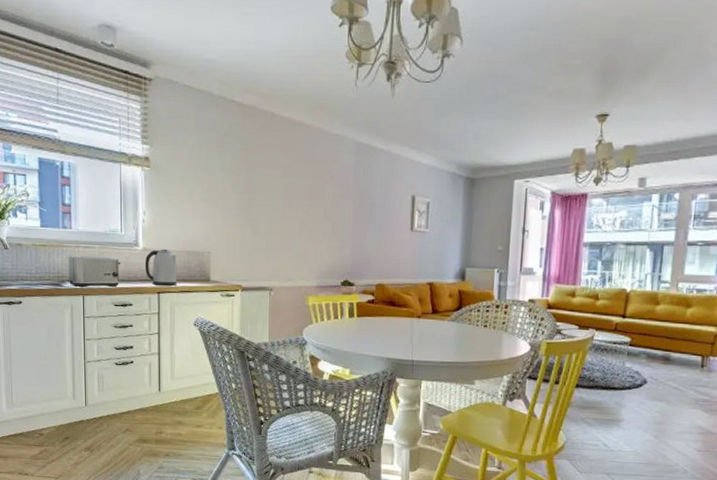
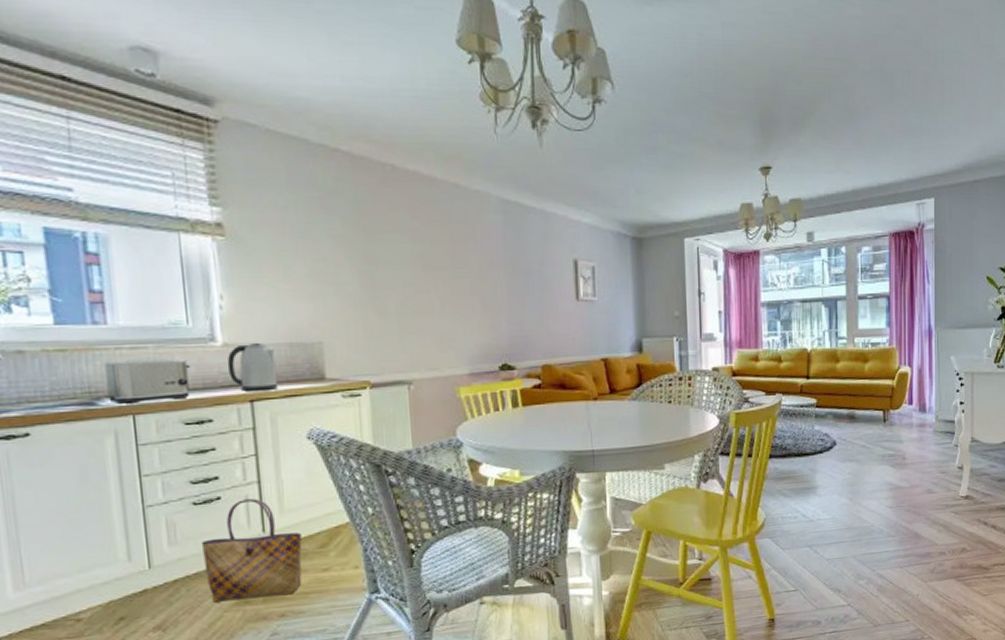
tote bag: none [118,365,184,441] -> present [201,499,302,603]

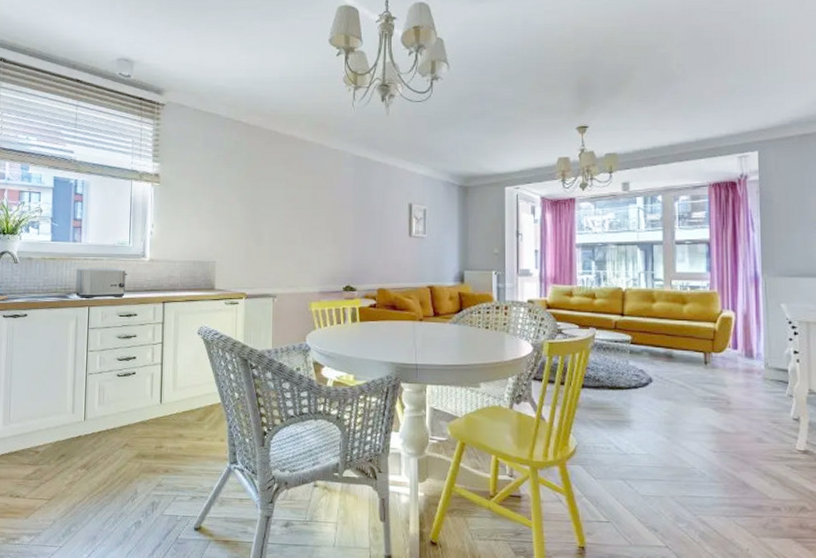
tote bag: present [201,499,302,603] -> none [119,376,186,455]
kettle: present [227,343,278,391] -> none [151,260,183,295]

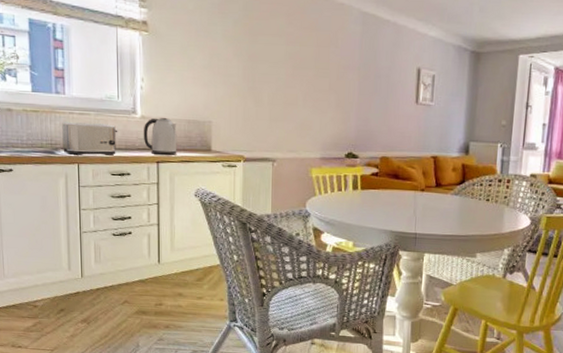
kettle: none [151,260,183,295] -> present [143,118,177,155]

